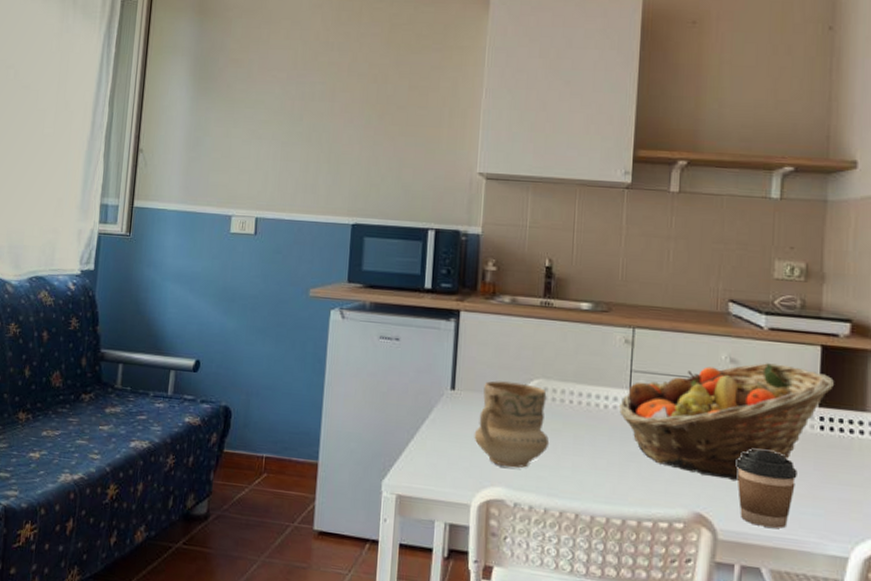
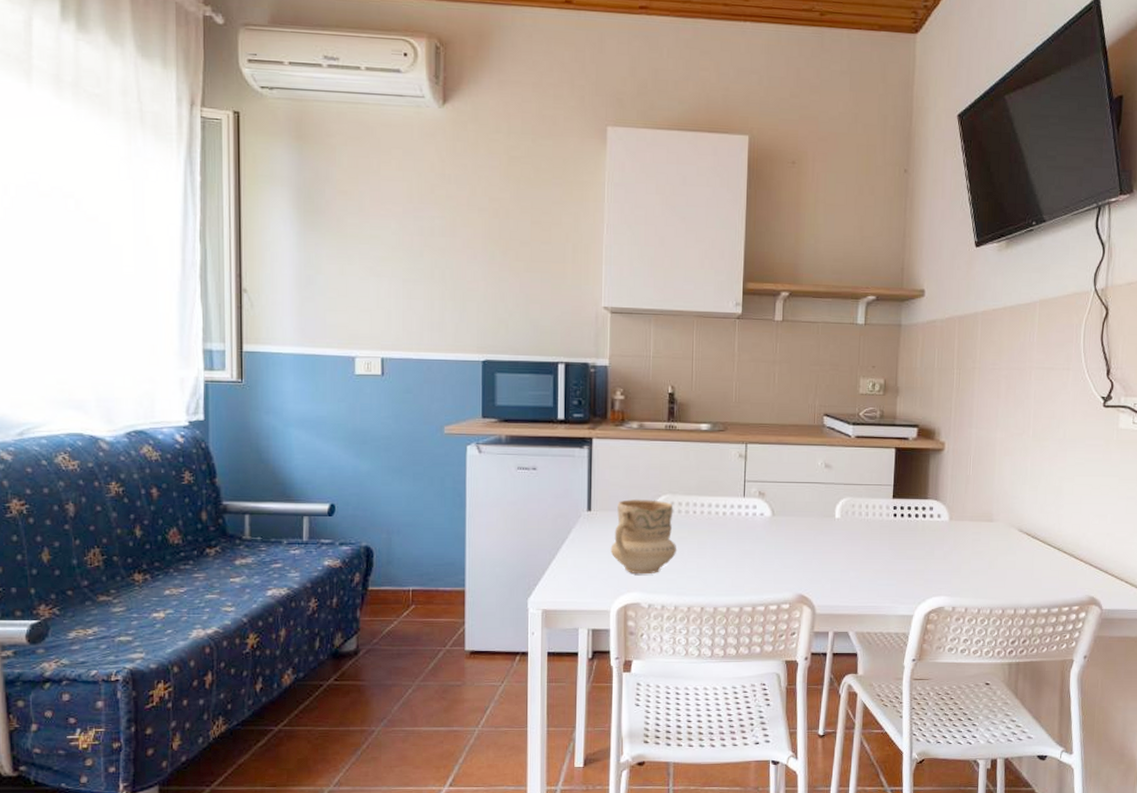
fruit basket: present [618,363,835,482] -> none [735,466,905,565]
coffee cup: present [736,449,797,529] -> none [829,537,876,599]

